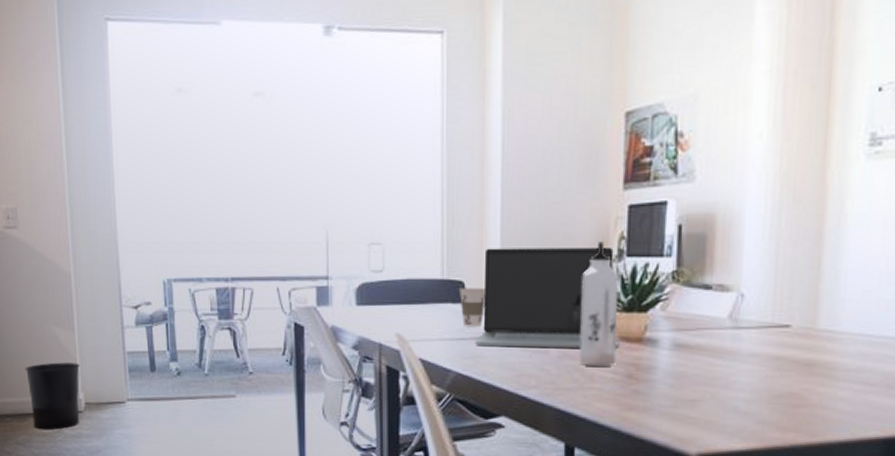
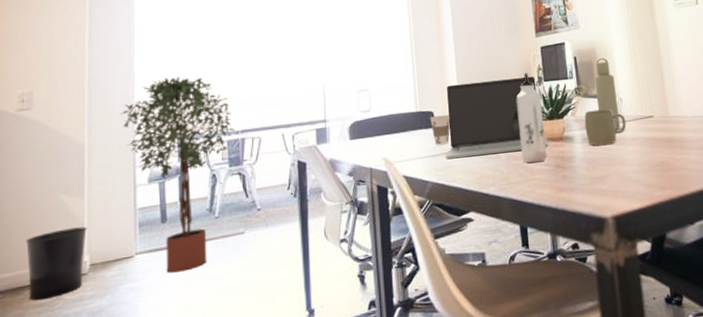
potted tree: none [103,204,225,427] -> present [120,76,235,273]
mug: none [678,306,745,357] -> present [584,109,627,146]
bottle: none [702,229,738,338] -> present [594,57,621,130]

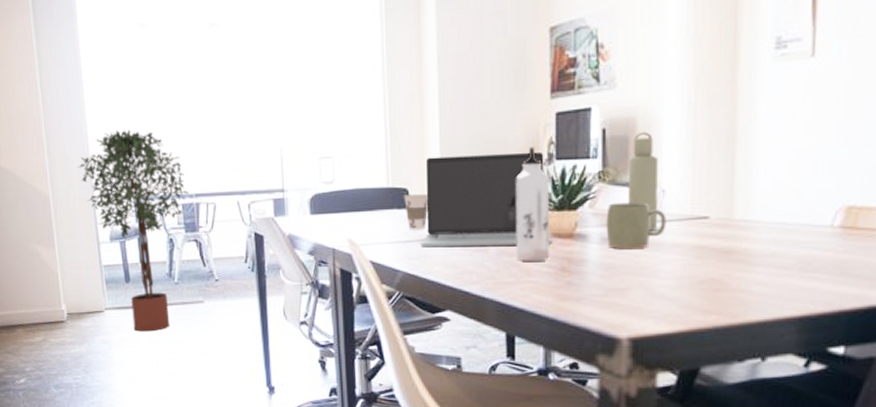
waste bin: present [25,226,87,300] -> none [11,277,63,339]

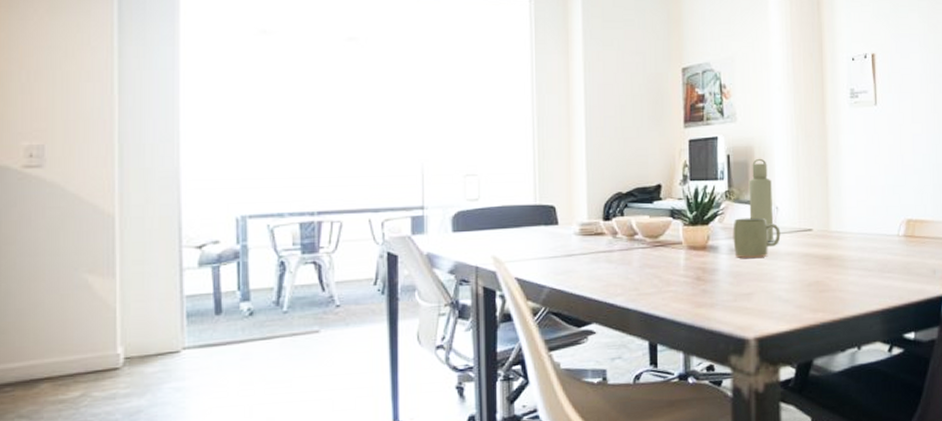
potted tree: present [77,130,189,332] -> none [161,141,310,373]
cup: present [404,194,428,231] -> none [551,211,574,246]
laptop: present [420,151,553,248] -> none [566,173,689,263]
water bottle: present [516,147,550,263] -> none [656,169,687,273]

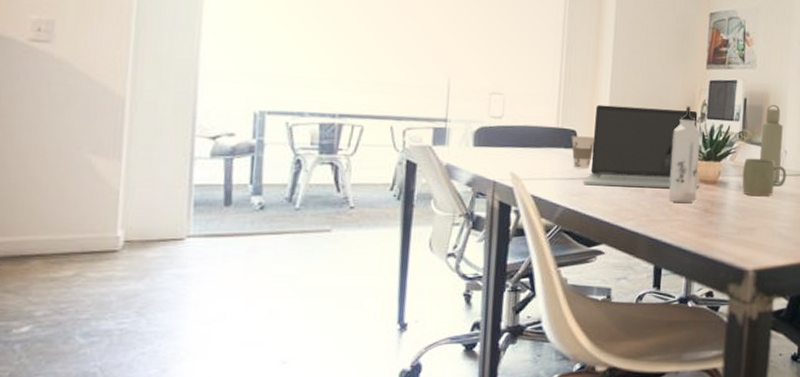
cup: none [551,211,574,246] -> present [572,136,594,170]
laptop: none [566,173,689,263] -> present [582,104,700,189]
water bottle: none [656,169,687,273] -> present [668,106,700,204]

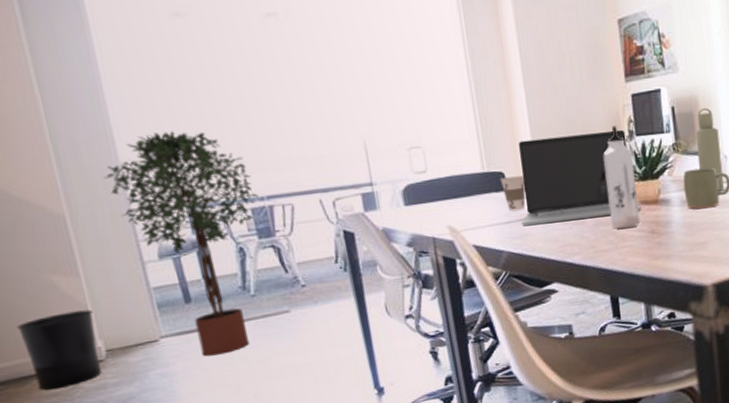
waste bin: none [34,195,123,273] -> present [16,309,101,390]
potted tree: none [178,35,332,264] -> present [103,131,259,356]

